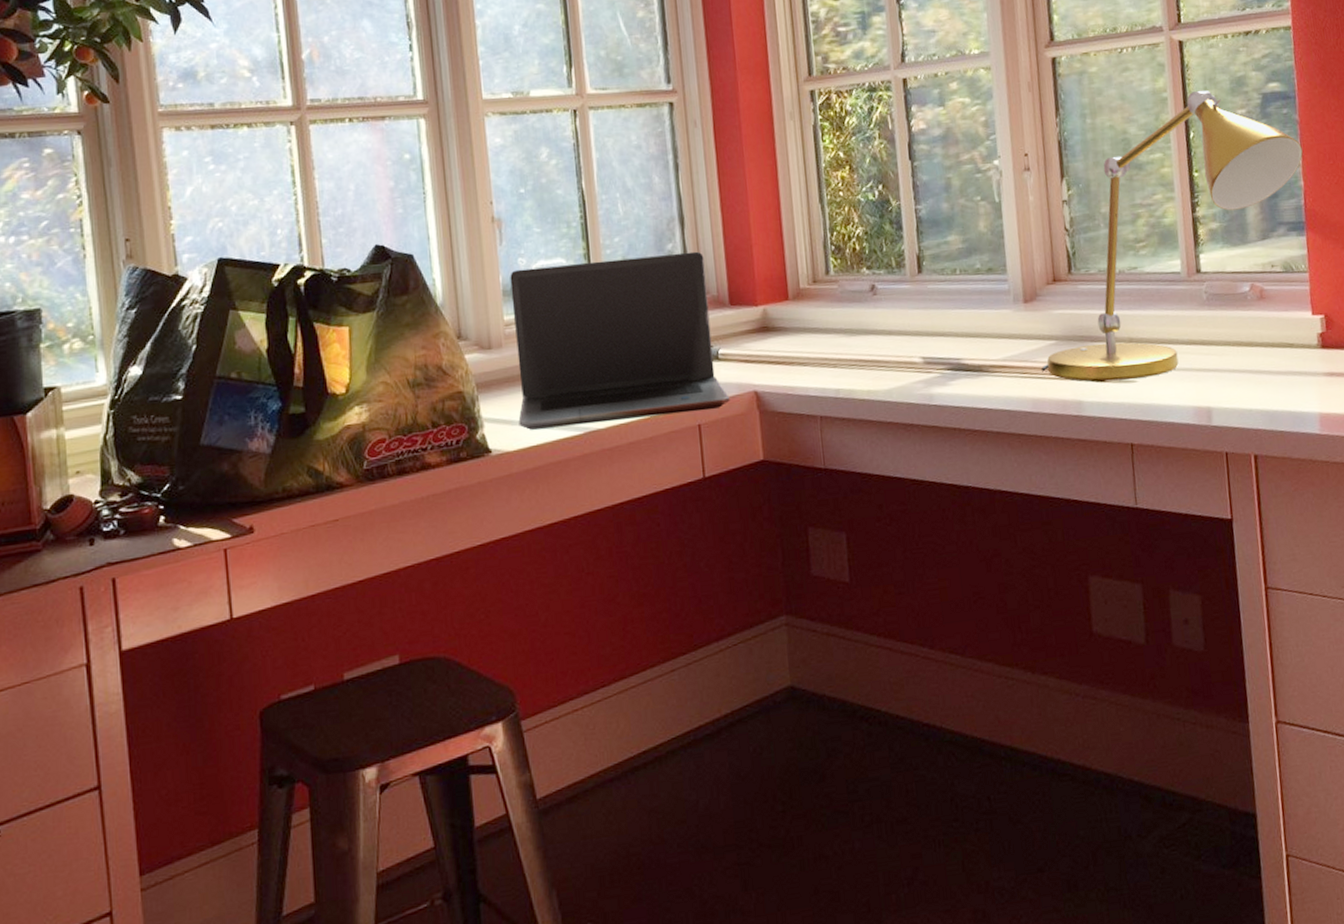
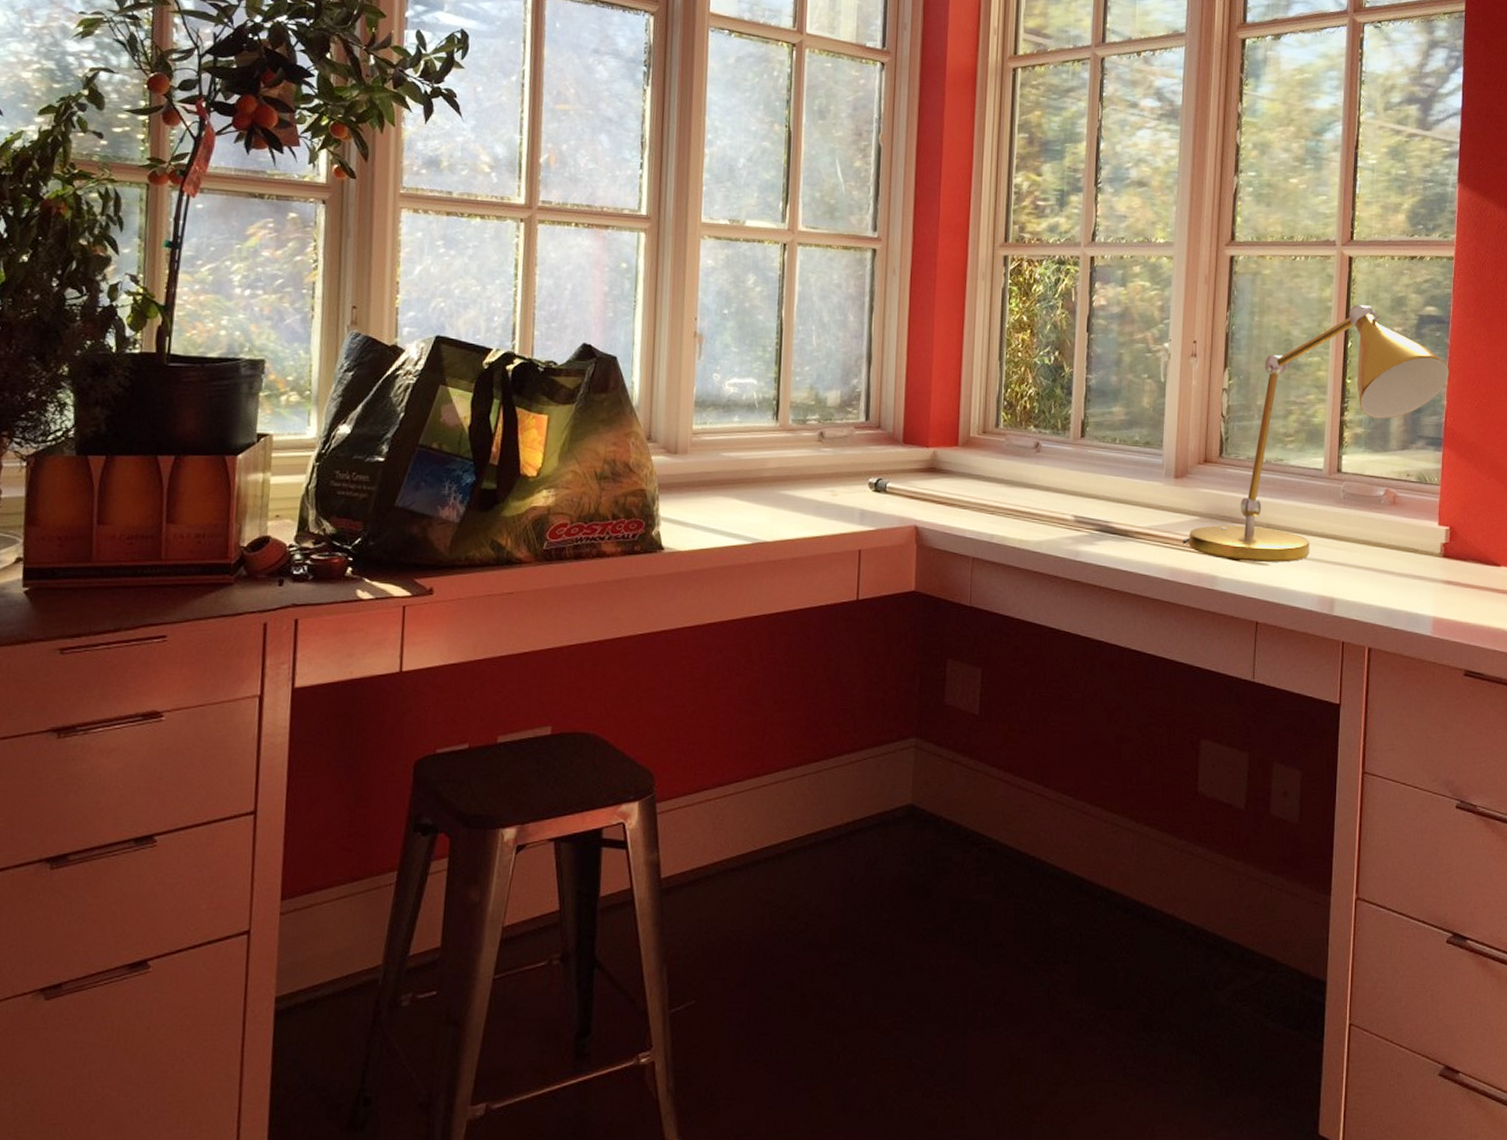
laptop computer: present [510,251,730,430] -> none [693,384,891,538]

